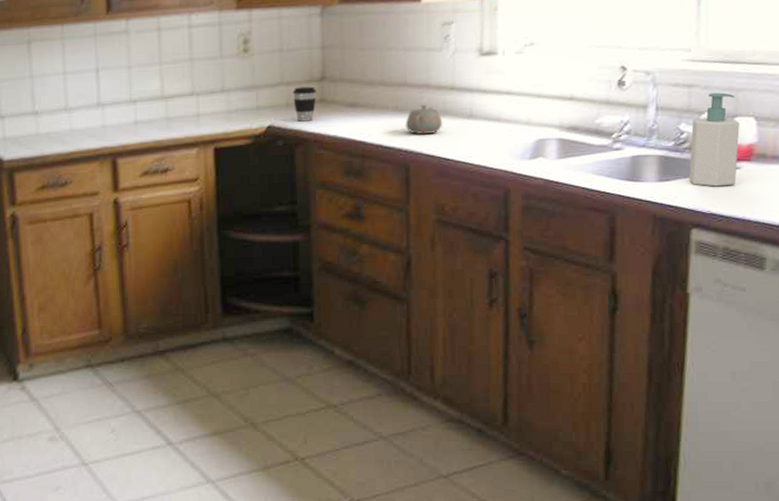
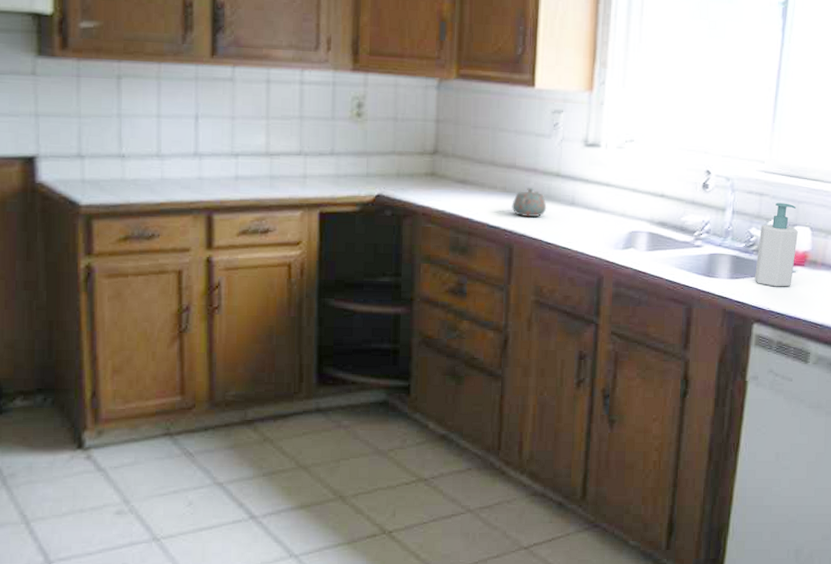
coffee cup: present [293,86,317,122] -> none [404,158,428,194]

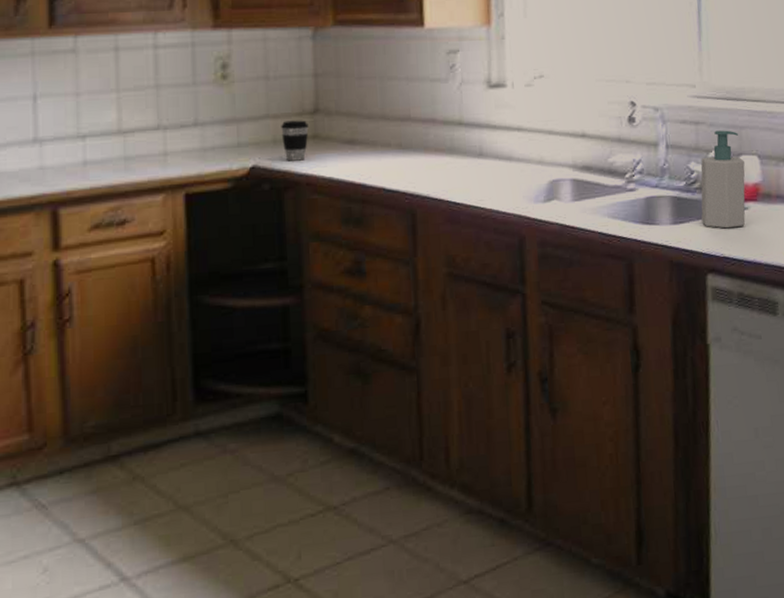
coffee cup: none [404,158,428,194] -> present [281,120,309,161]
teapot: present [512,188,547,217] -> none [410,141,452,176]

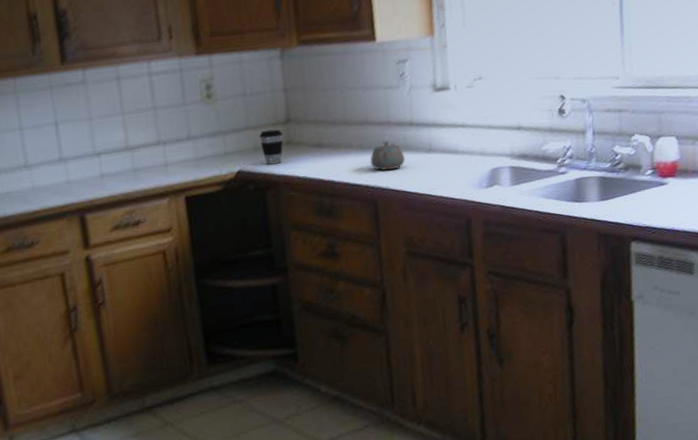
teapot: none [410,141,452,176] -> present [370,141,406,171]
soap bottle: present [700,130,746,229] -> none [624,115,665,202]

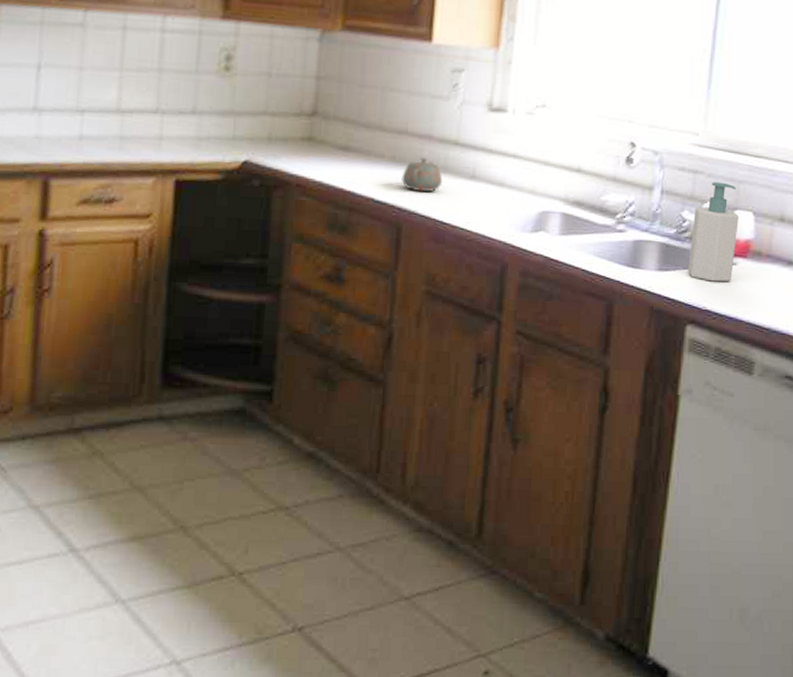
coffee cup: present [259,129,283,165] -> none [277,119,305,161]
soap bottle: none [624,115,665,202] -> present [688,182,739,282]

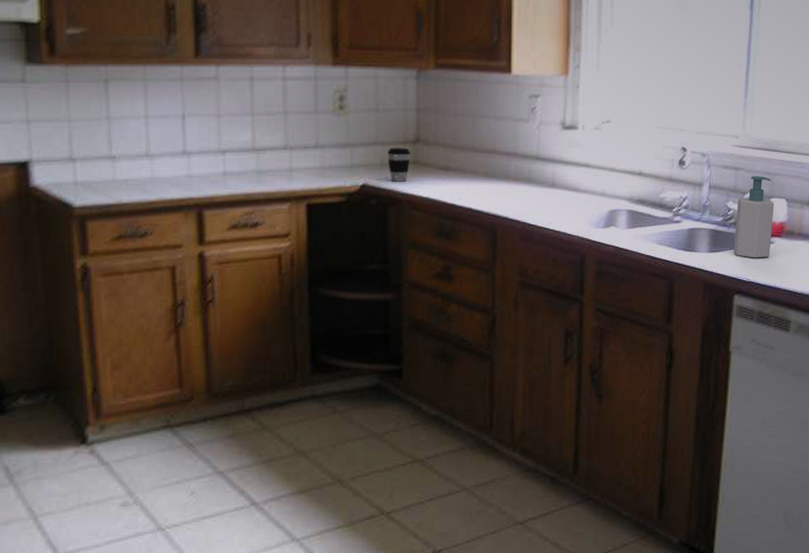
coffee cup: none [277,119,305,161] -> present [387,148,410,182]
teapot: present [401,157,443,192] -> none [494,172,528,201]

